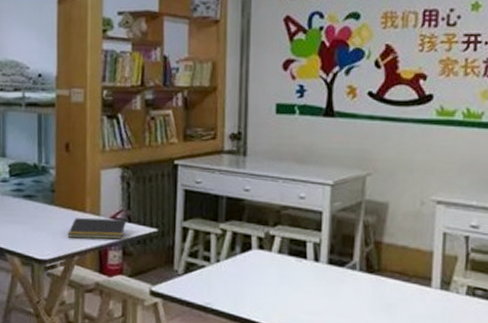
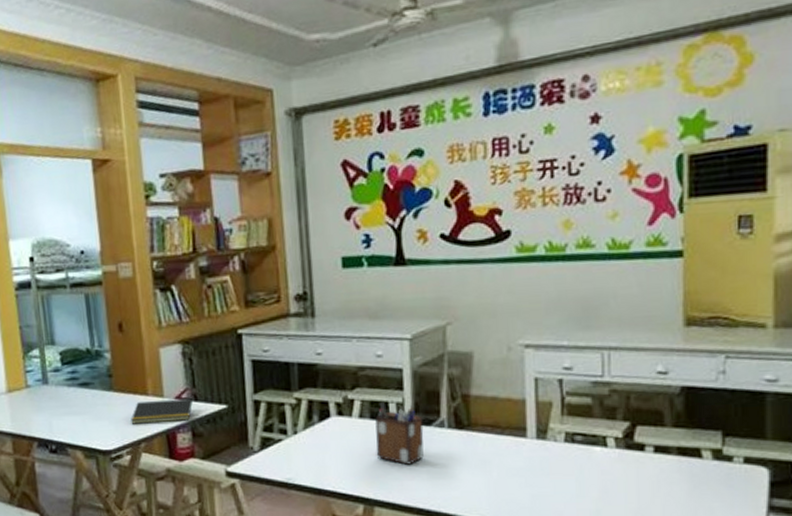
desk organizer: none [290,240,337,302] -> present [374,401,424,465]

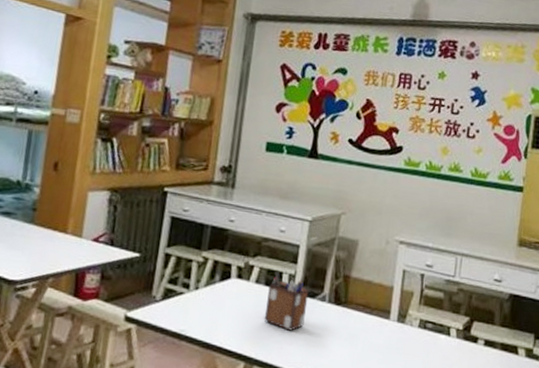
notepad: present [131,398,193,424] -> none [44,238,109,263]

